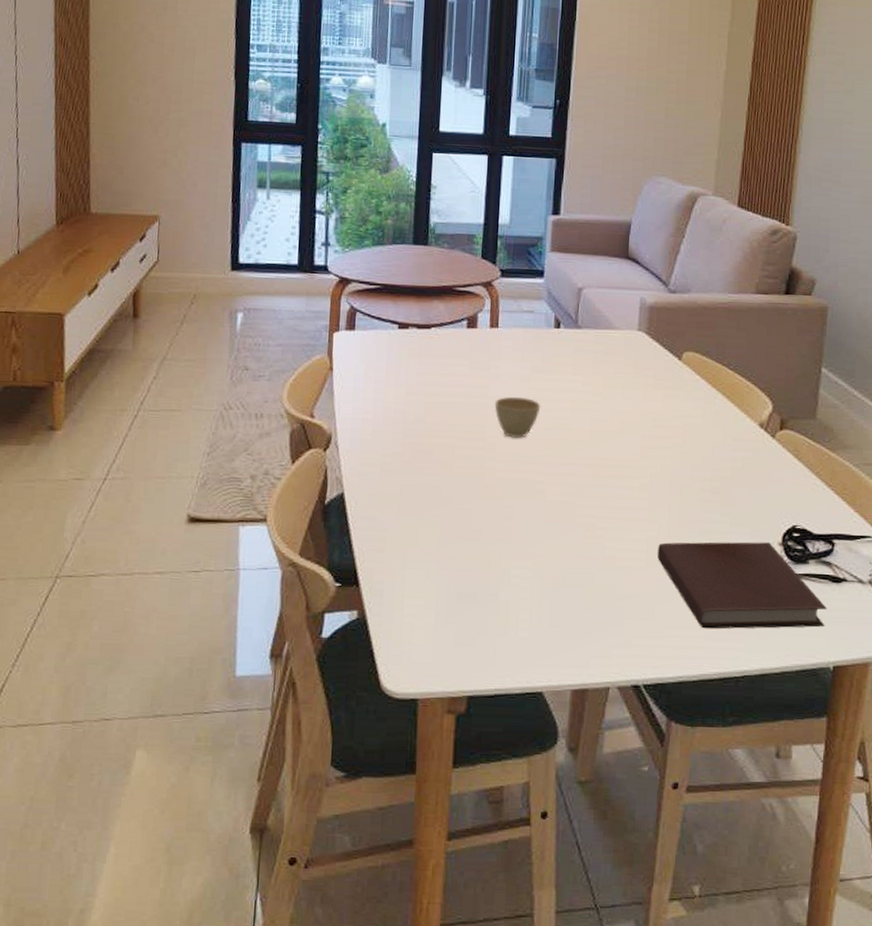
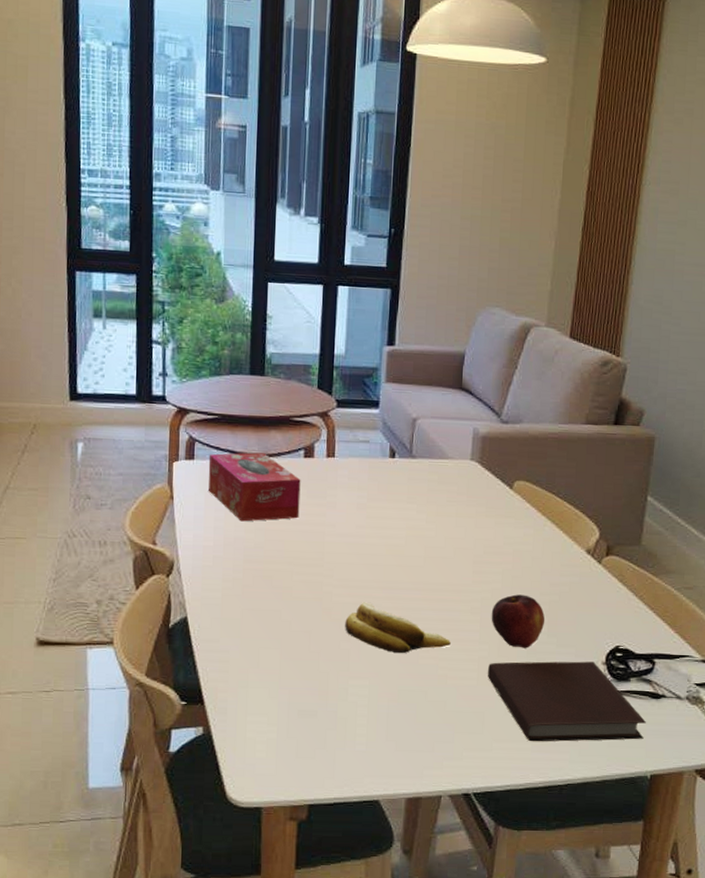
tissue box: none [369,323,464,394] -> present [208,452,301,522]
cup: present [494,396,541,438] -> none [331,524,377,564]
banana: none [507,478,619,533] -> present [345,602,452,654]
fruit: none [660,470,718,528] -> present [491,594,545,648]

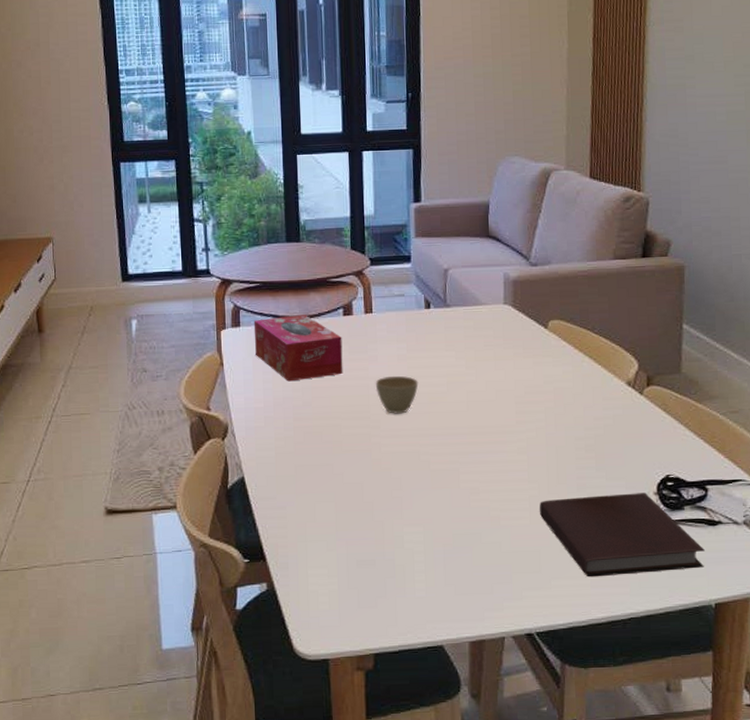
cup: none [331,524,377,564] -> present [375,375,419,414]
banana: present [345,602,452,654] -> none [395,450,501,498]
fruit: present [491,594,545,648] -> none [537,431,592,484]

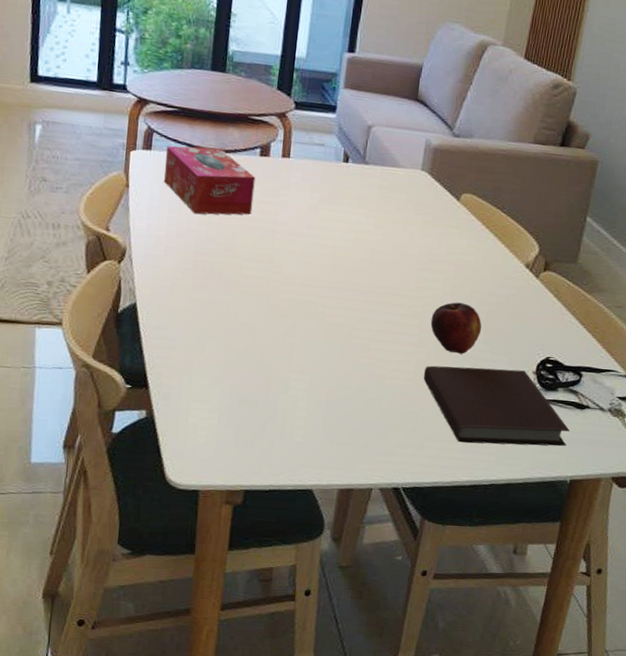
cup: present [375,375,419,414] -> none [282,224,326,263]
fruit: none [537,431,592,484] -> present [430,302,482,354]

